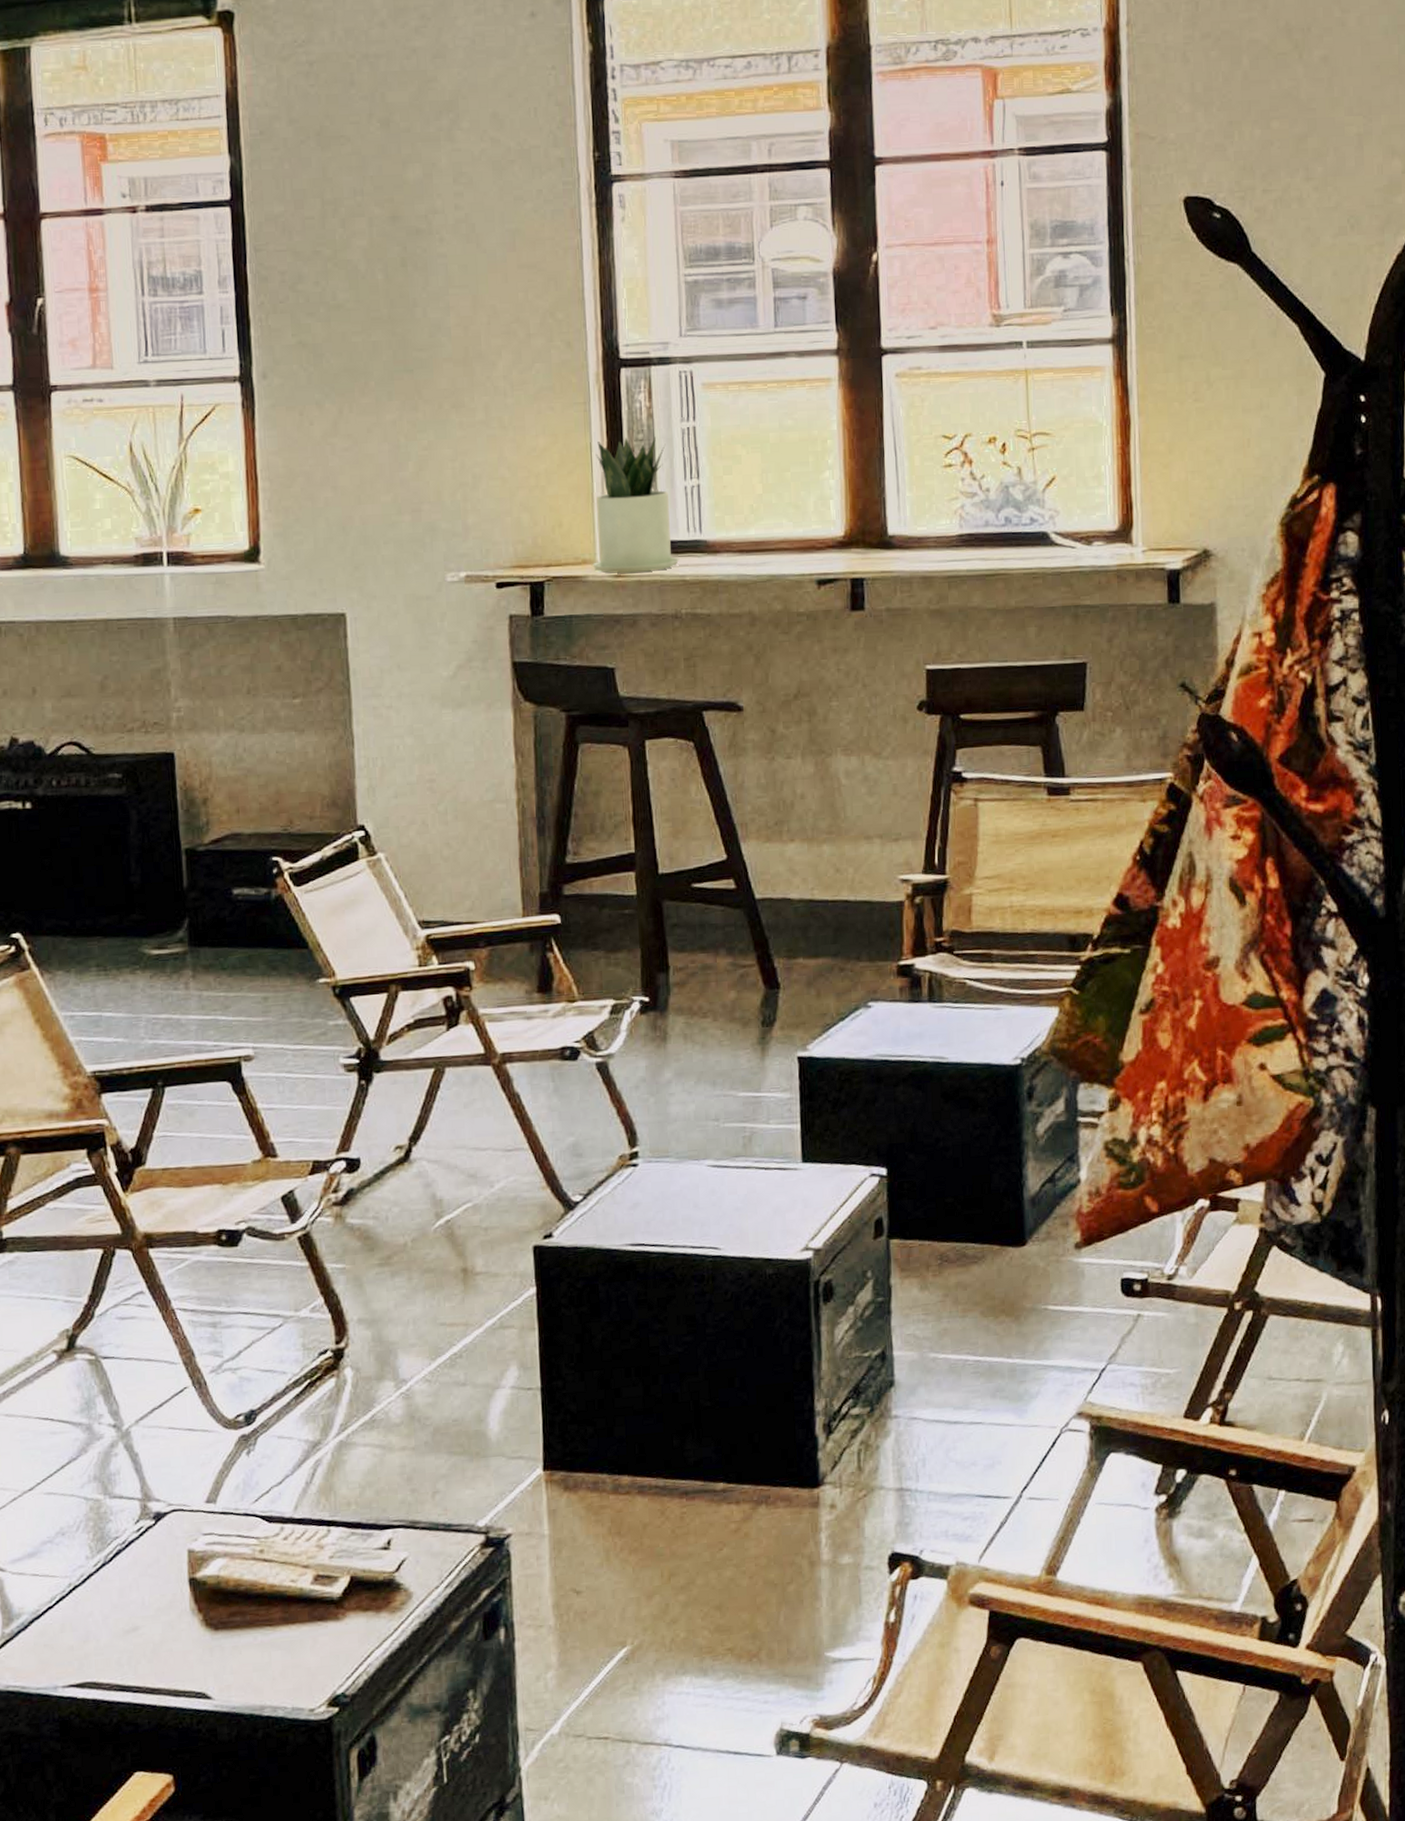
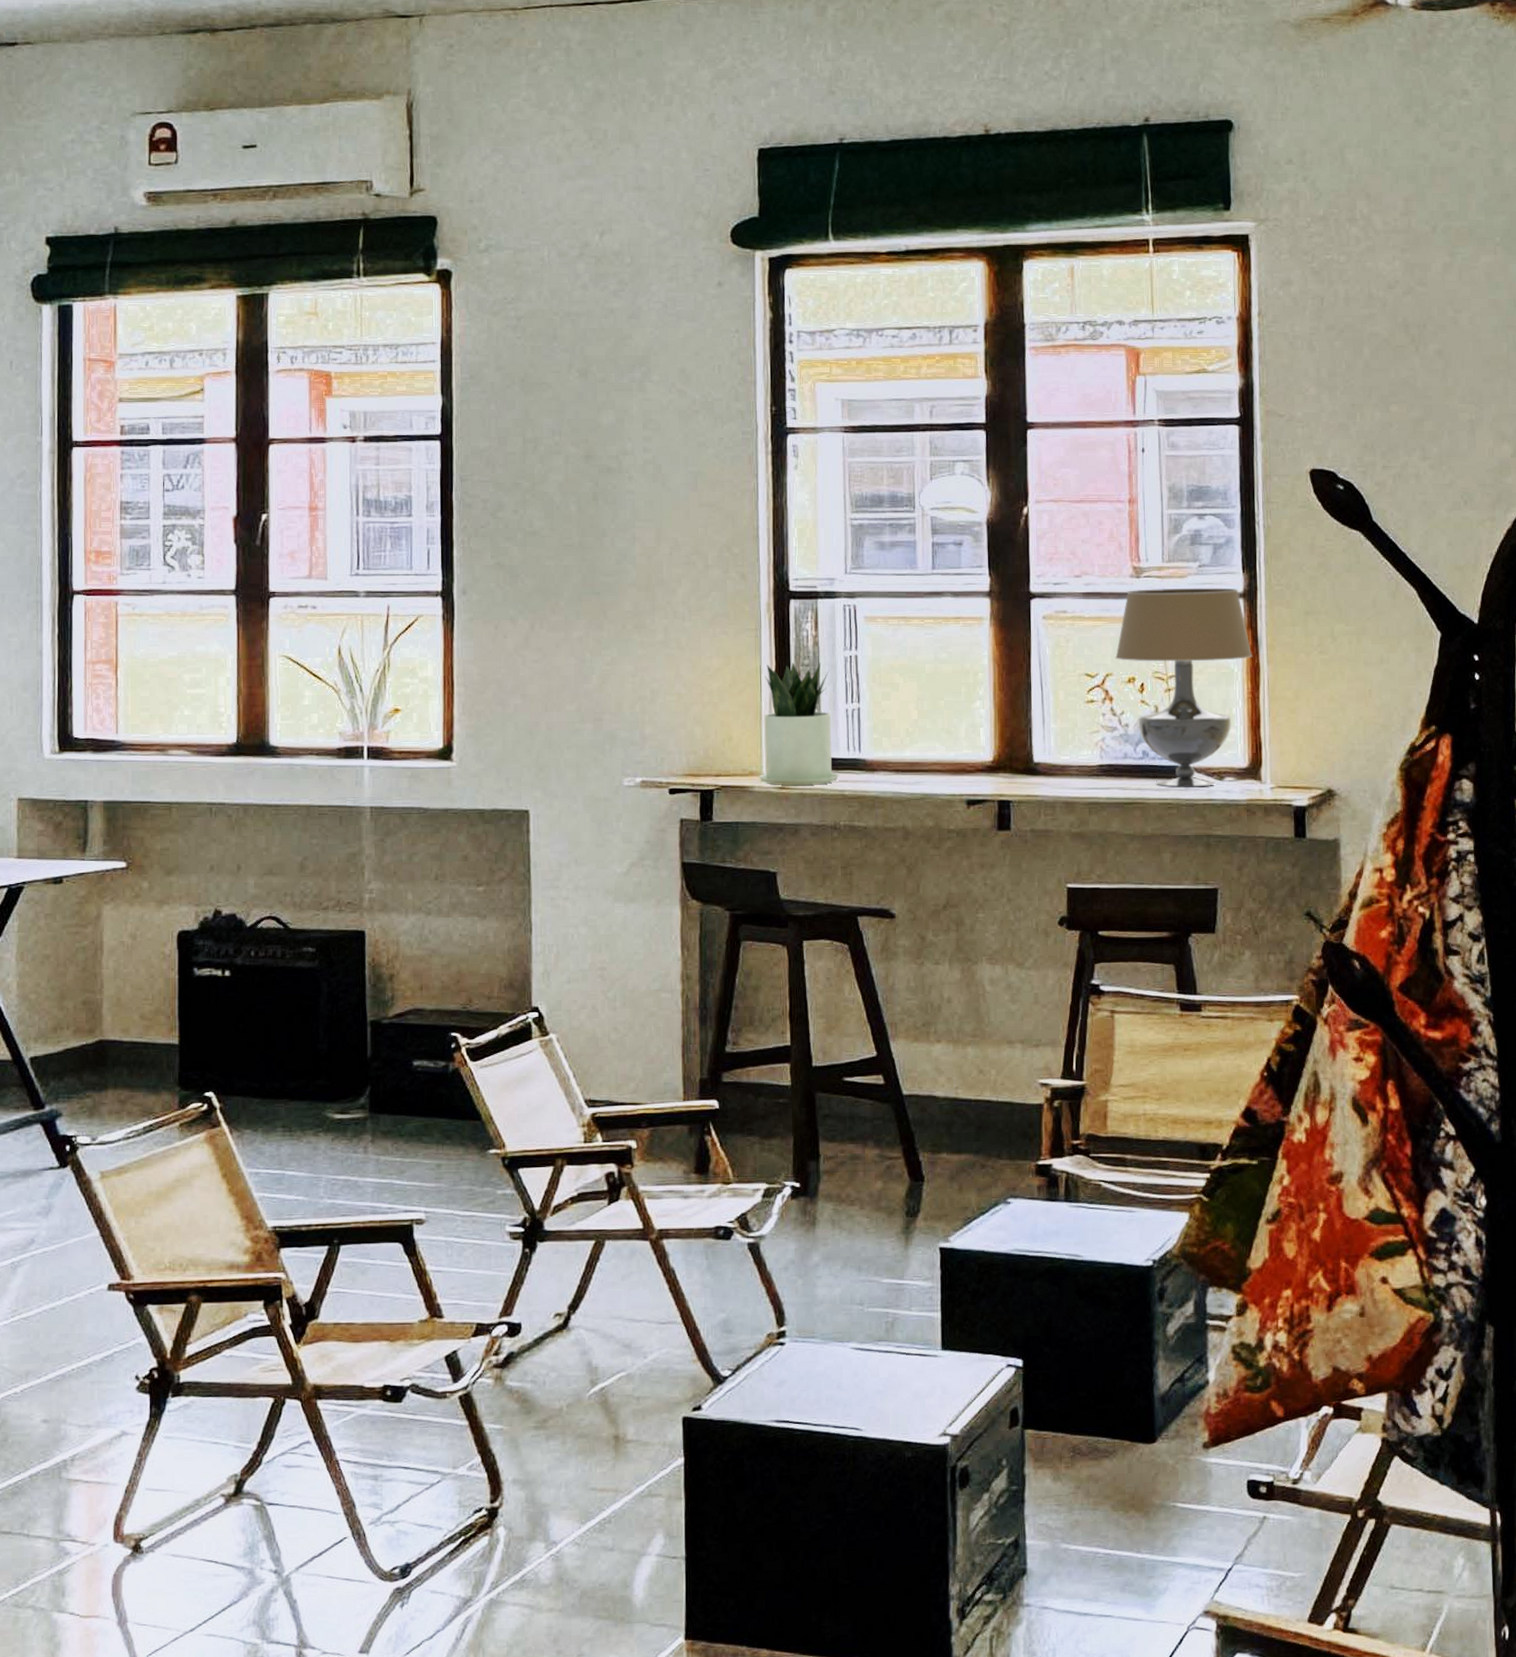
table lamp: none [974,333,1123,556] -> present [1115,588,1253,788]

